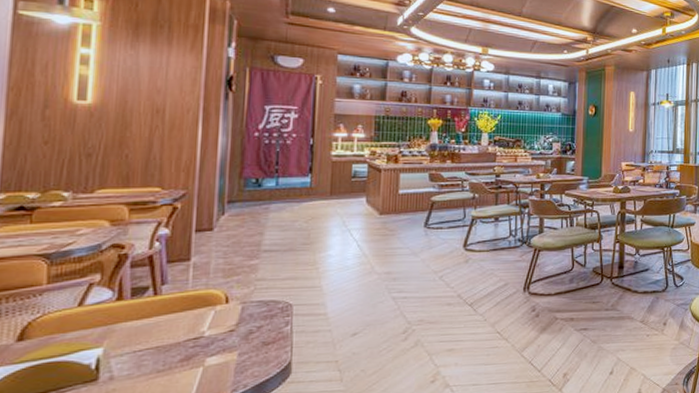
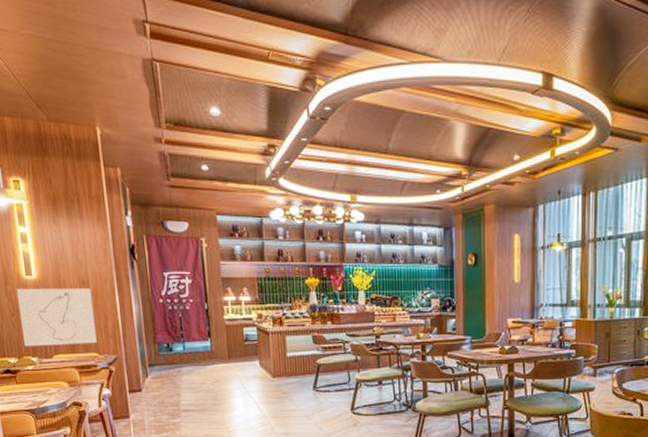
wall art: none [55,113,166,180] -> present [17,287,97,347]

